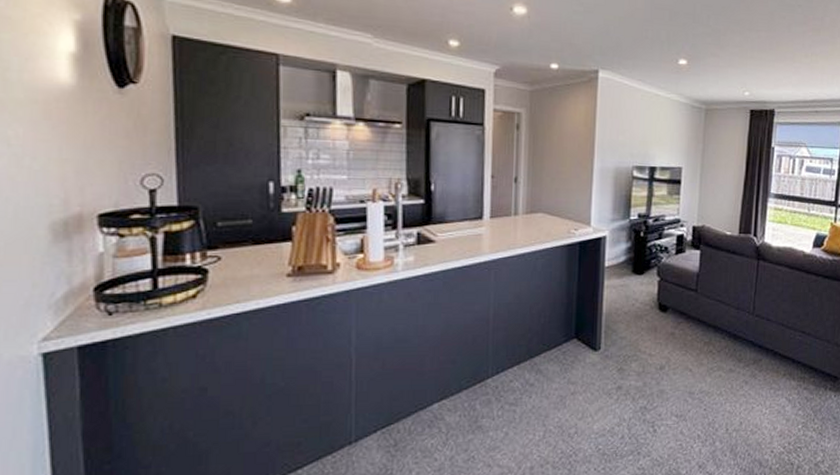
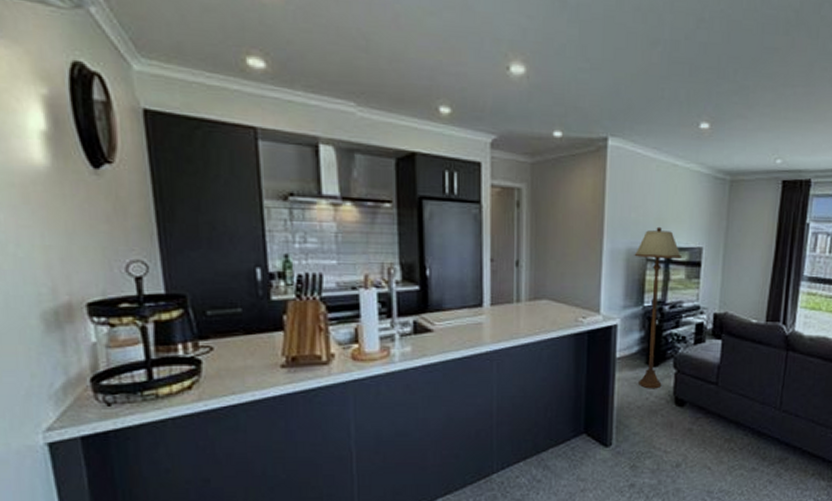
floor lamp: none [621,148,664,296] -> present [634,226,681,389]

